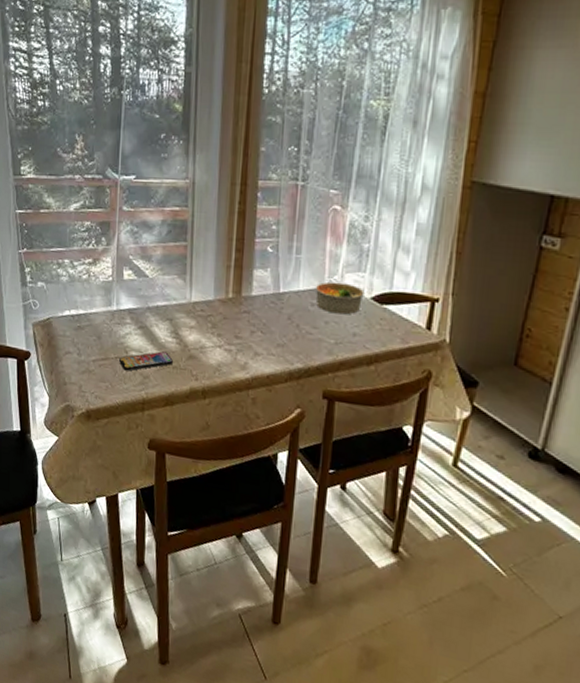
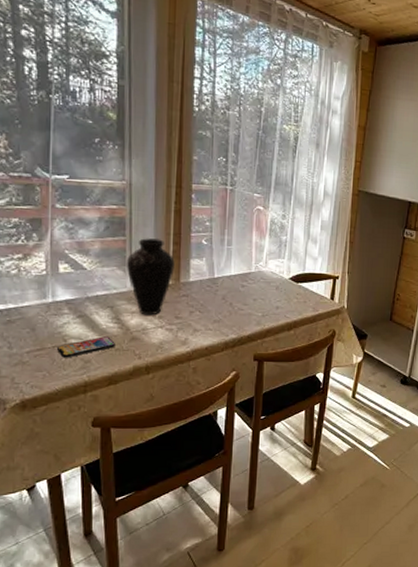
vase: none [186,244,237,332] -> present [126,238,175,316]
bowl: present [315,281,365,315] -> none [244,267,284,293]

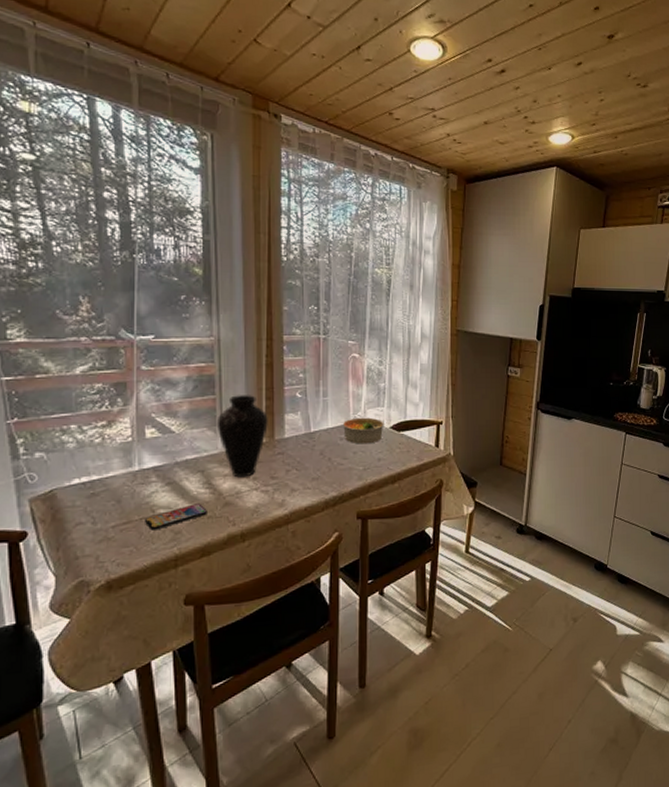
bowl: none [244,267,284,293] -> present [342,417,384,444]

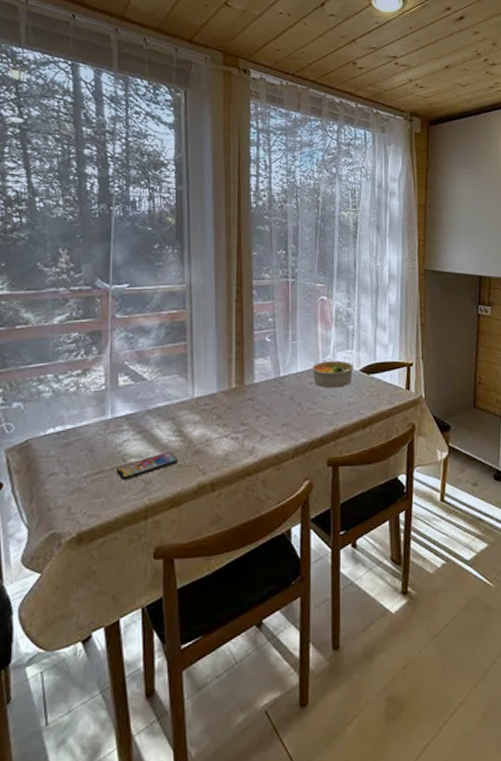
vase: present [216,395,268,478] -> none [187,340,238,425]

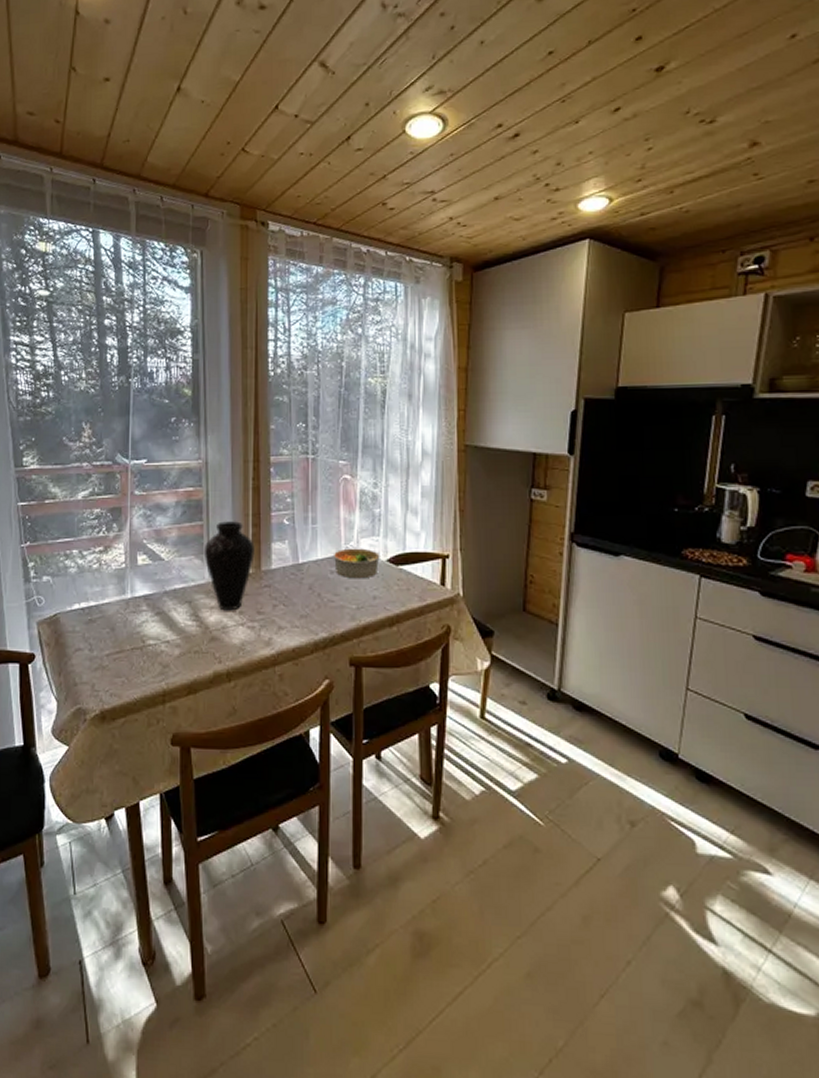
smartphone: present [116,452,178,480] -> none [136,636,194,662]
vase: none [187,340,238,425] -> present [203,521,255,611]

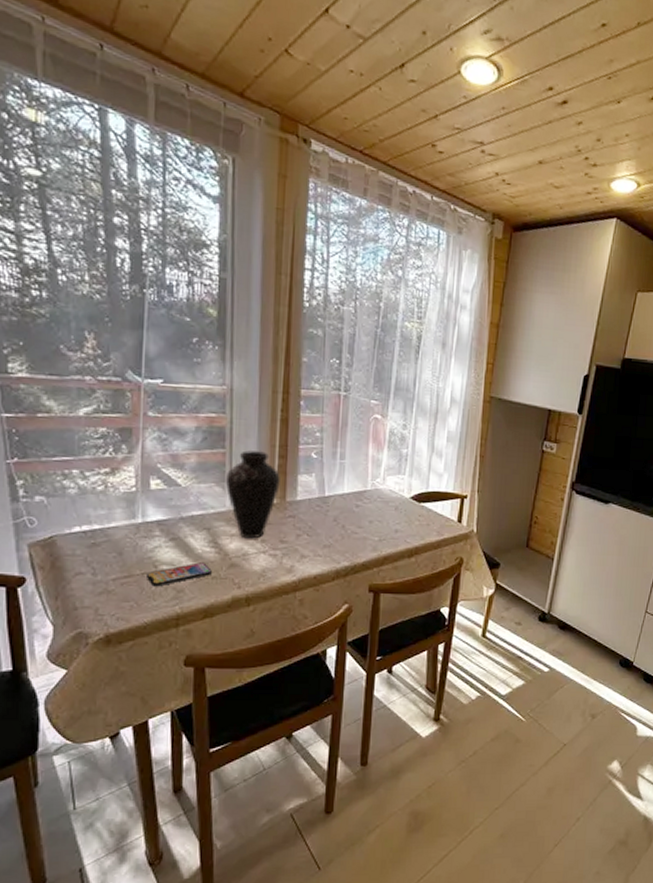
smartphone: none [136,636,194,662] -> present [147,562,212,587]
bowl: present [332,548,380,579] -> none [359,484,404,514]

